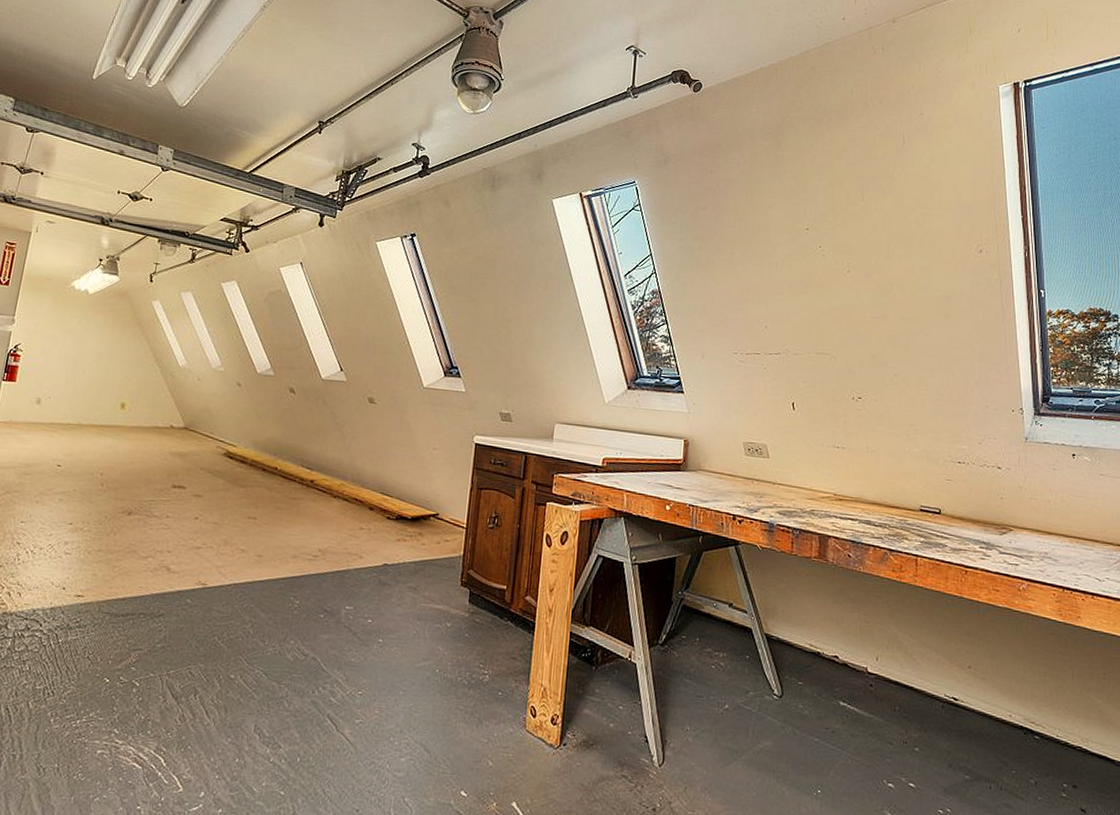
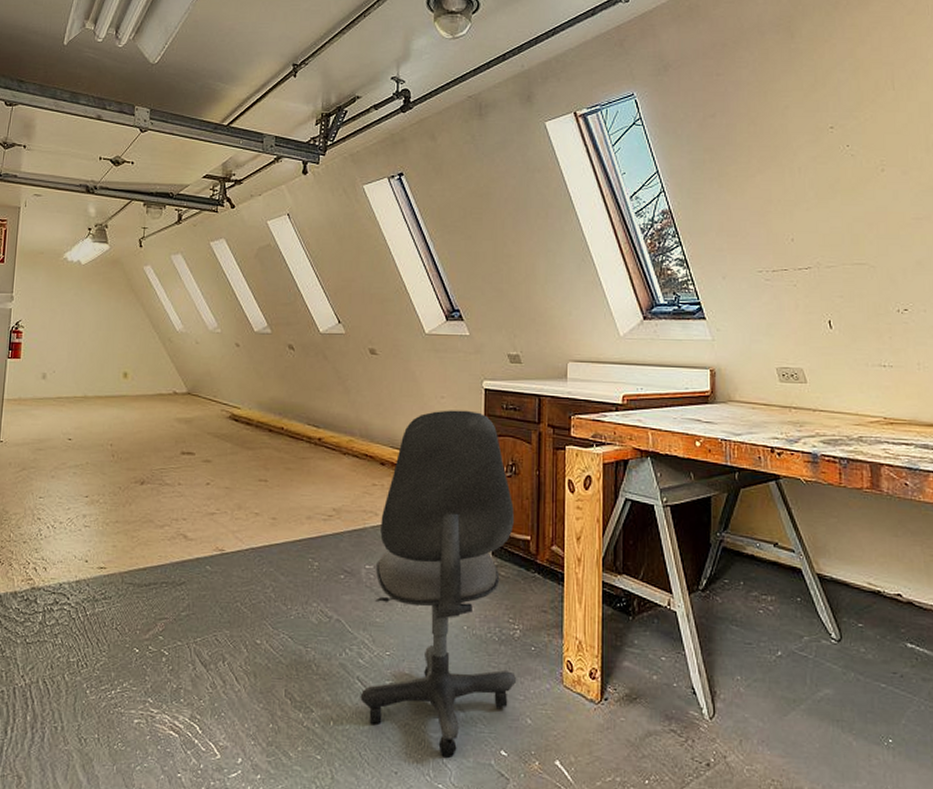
office chair: none [328,461,493,798] -> present [360,410,516,759]

